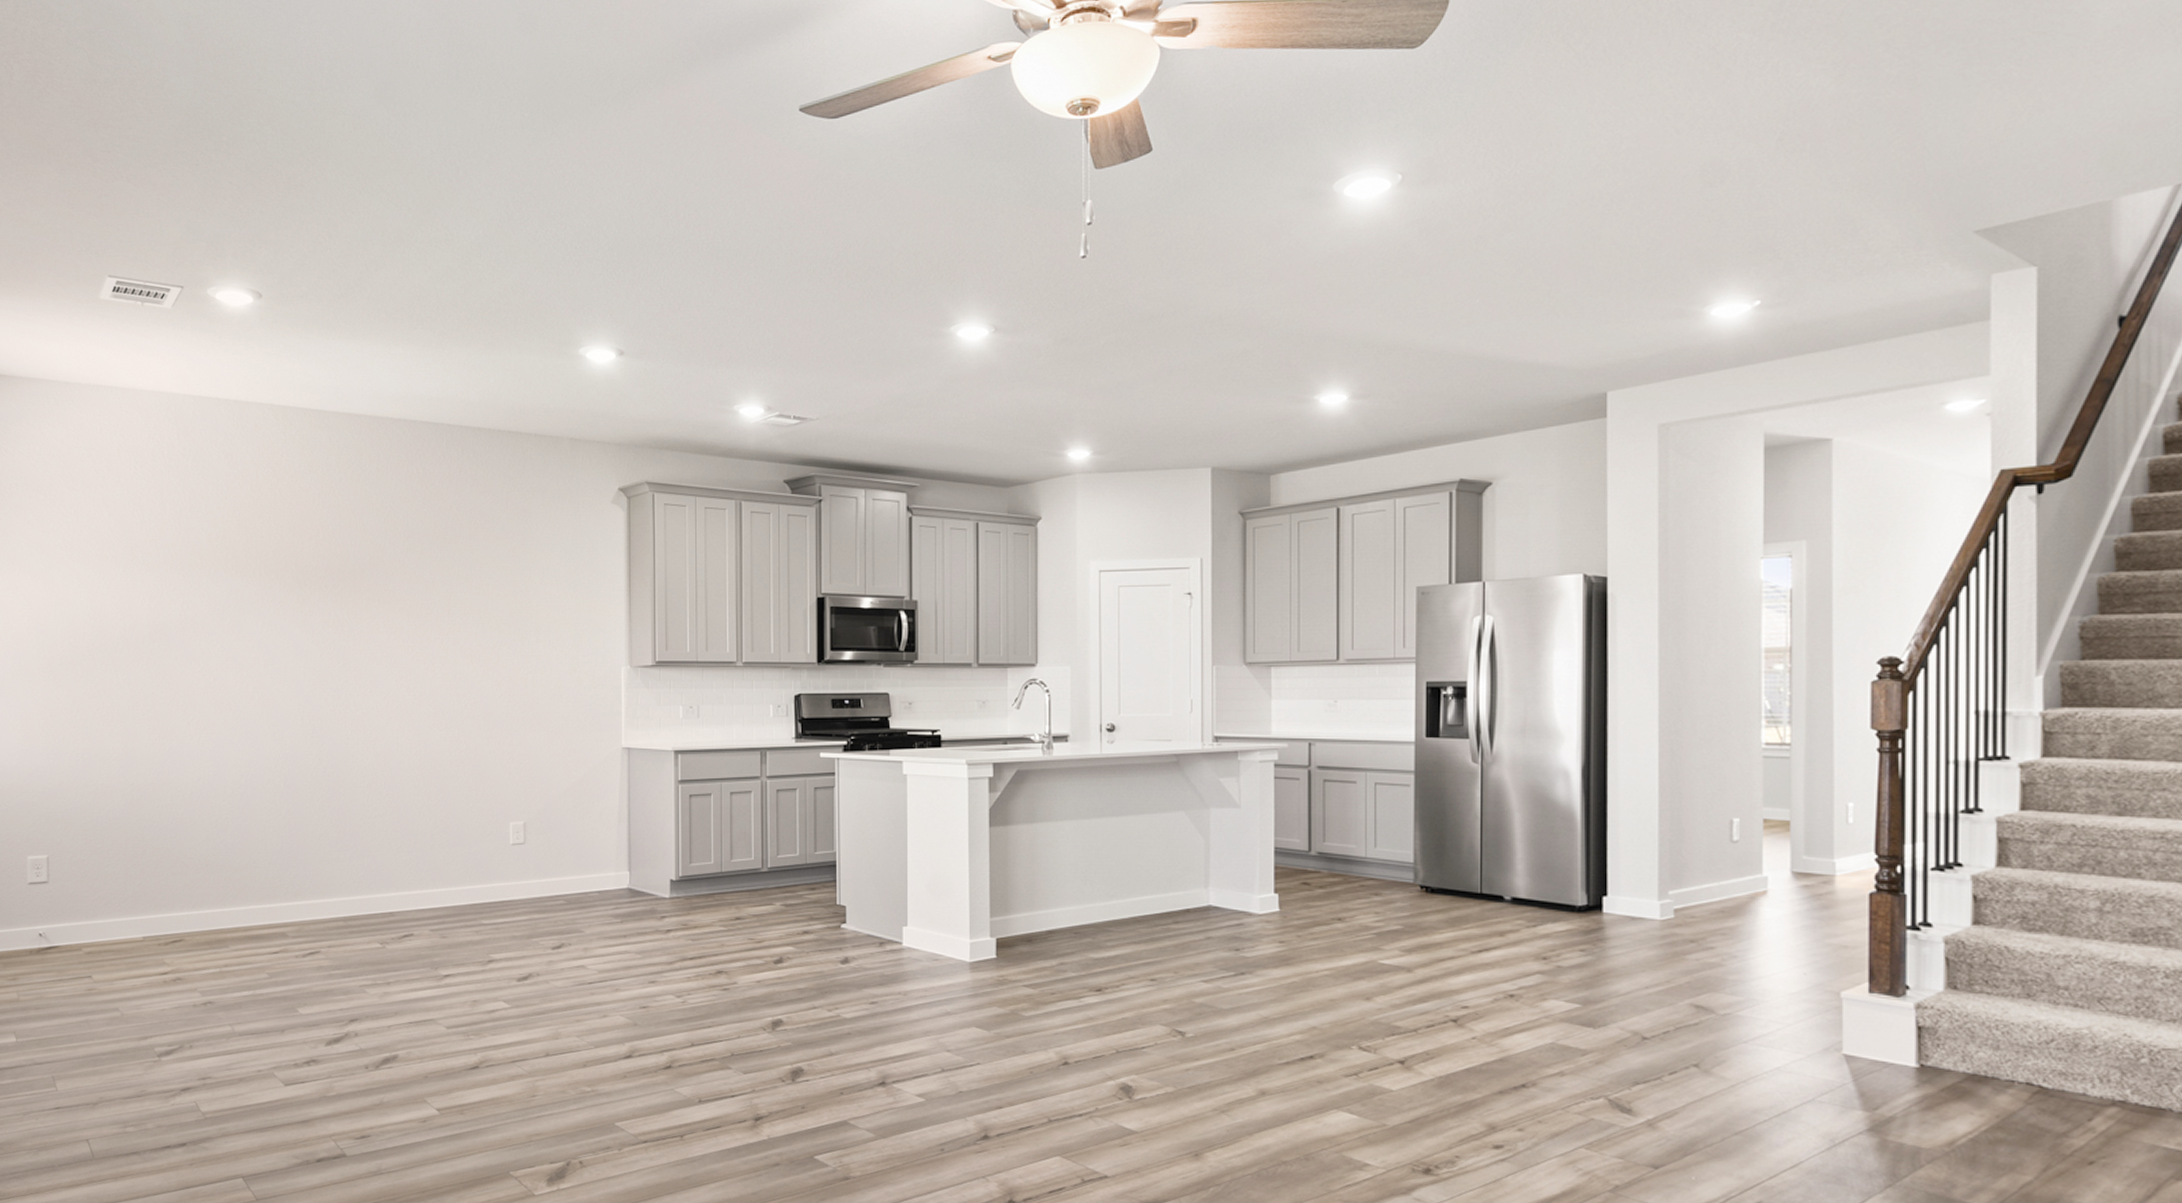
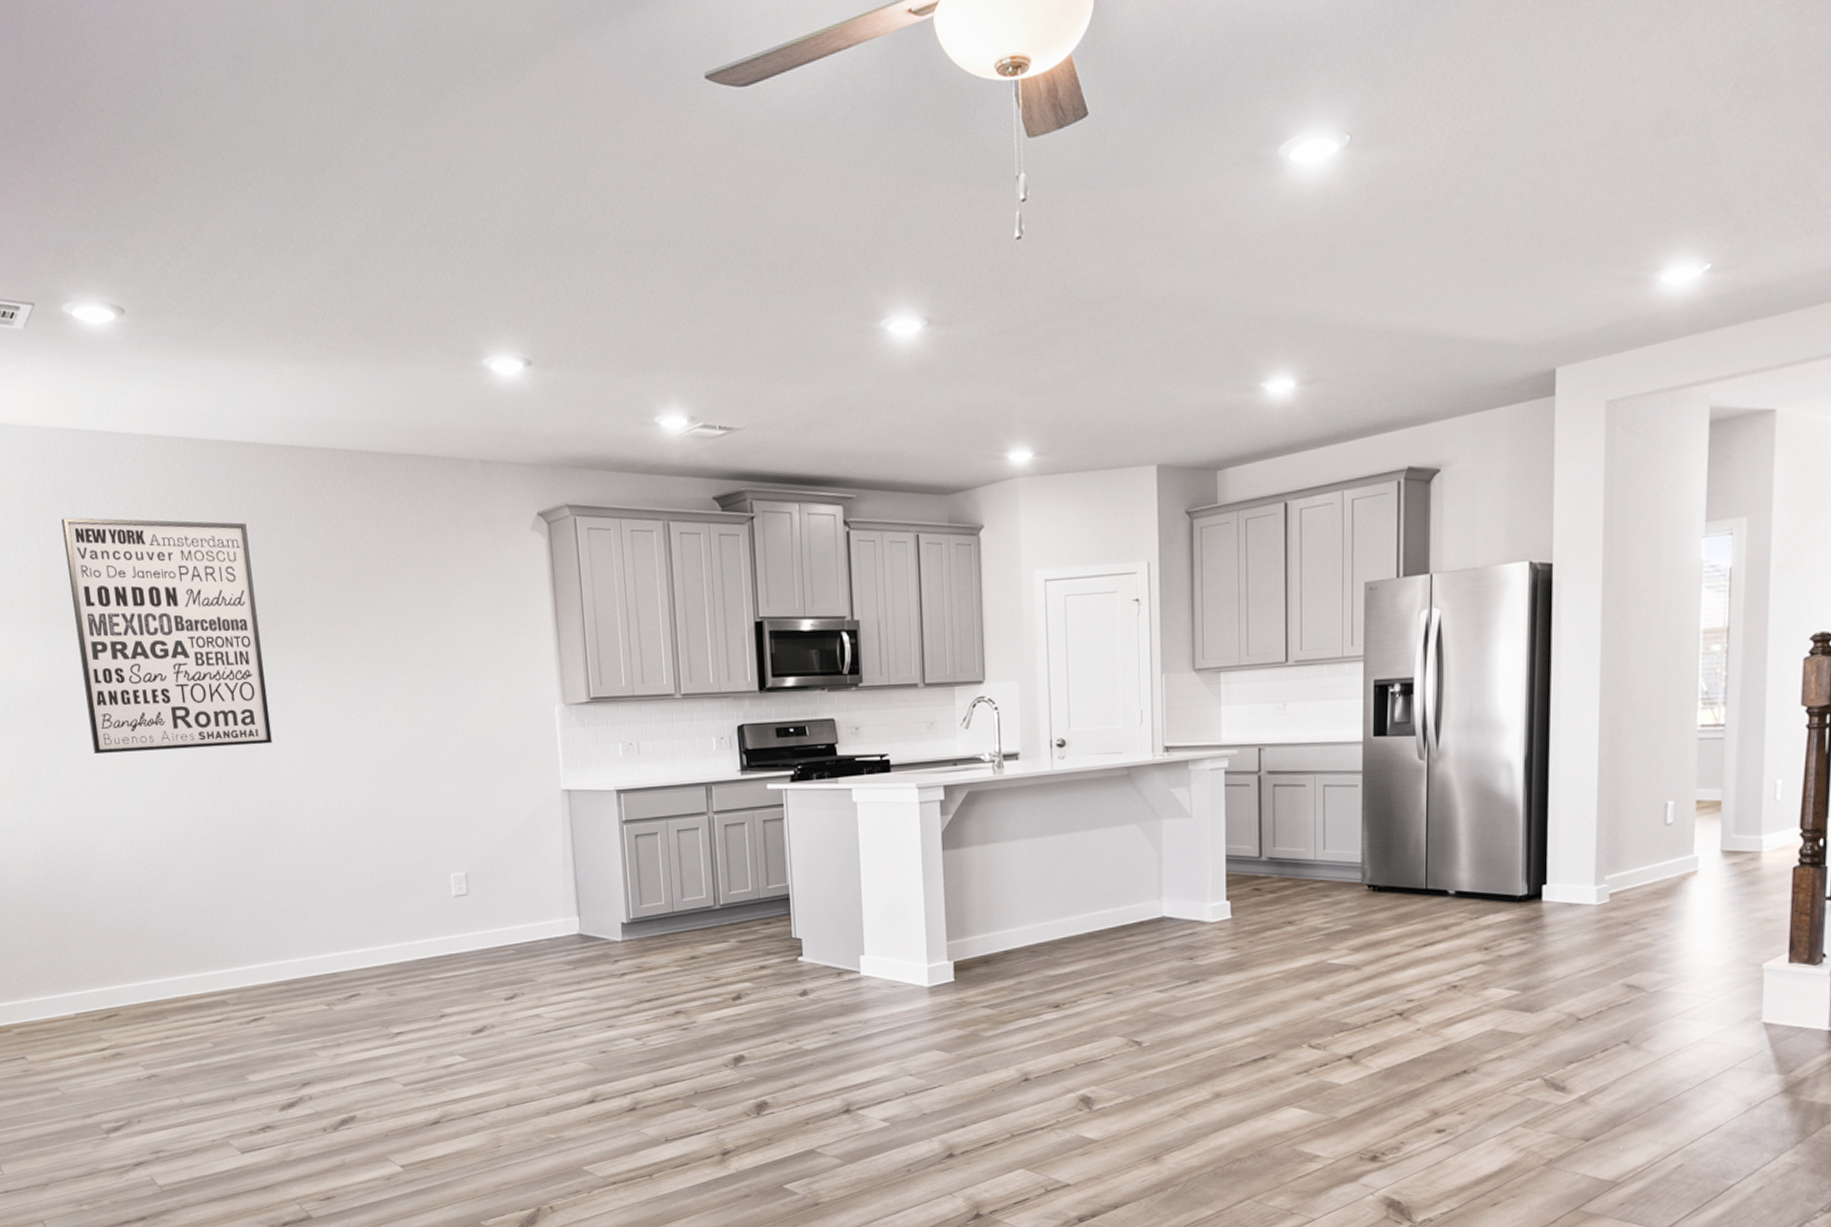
wall art: none [185,475,354,690] -> present [61,517,272,754]

